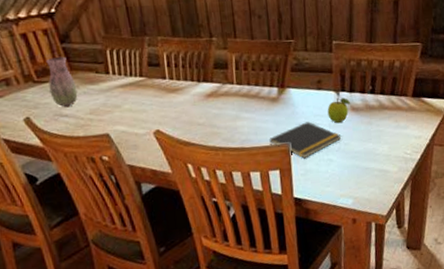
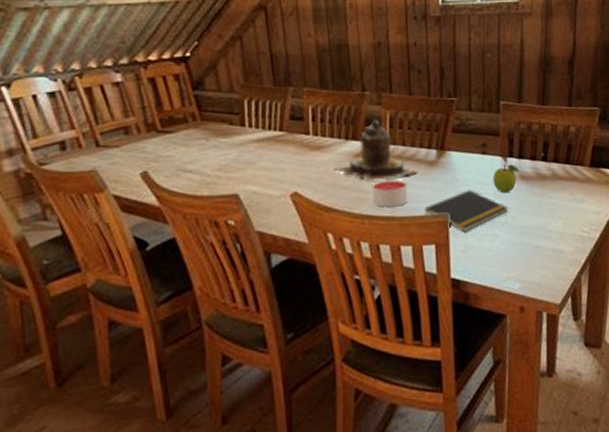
vase: present [46,56,78,108] -> none [174,104,206,162]
teapot: none [189,63,262,117] -> present [334,119,418,181]
candle: none [222,115,255,140] -> present [371,179,408,207]

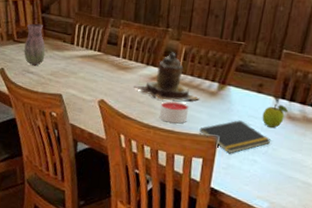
vase: none [174,104,206,162] -> present [24,23,46,66]

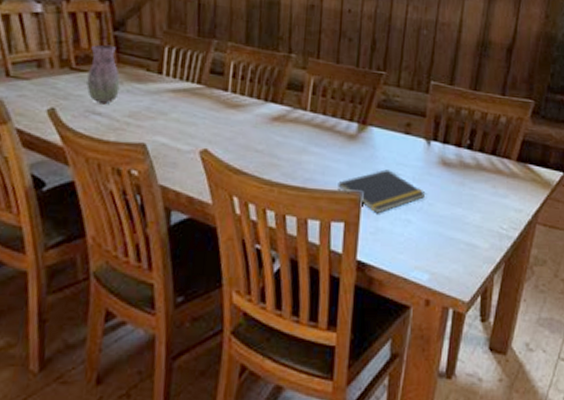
teapot: present [134,52,200,101] -> none [249,84,336,148]
candle: present [159,101,189,124] -> none [284,148,323,178]
fruit: present [262,104,289,128] -> none [413,148,443,177]

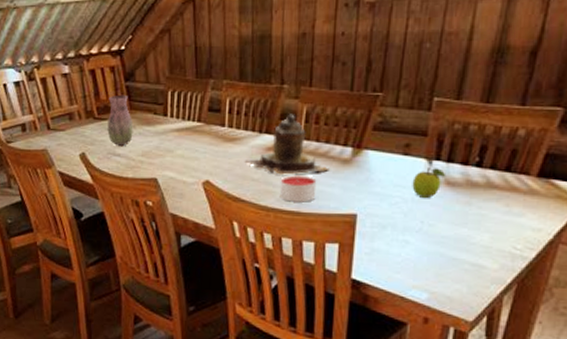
teapot: none [249,84,336,148] -> present [245,114,330,175]
candle: none [284,148,323,178] -> present [279,175,317,203]
notepad: present [337,169,426,214] -> none [332,192,426,235]
fruit: none [413,148,443,177] -> present [412,168,447,198]

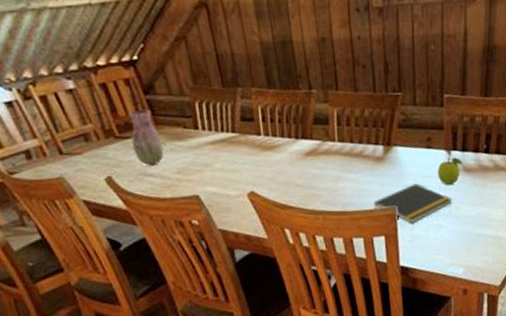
teapot: present [245,114,330,175] -> none [286,118,366,178]
candle: present [279,175,317,203] -> none [323,176,358,203]
notepad: none [332,192,426,235] -> present [373,183,452,224]

